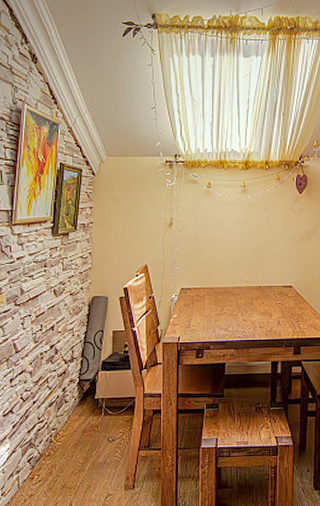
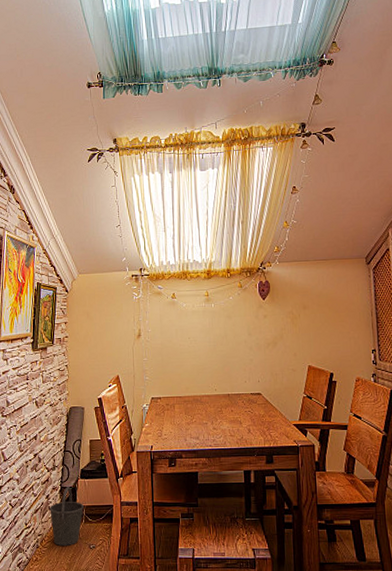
bucket: none [66,379,104,439] -> present [50,487,84,546]

